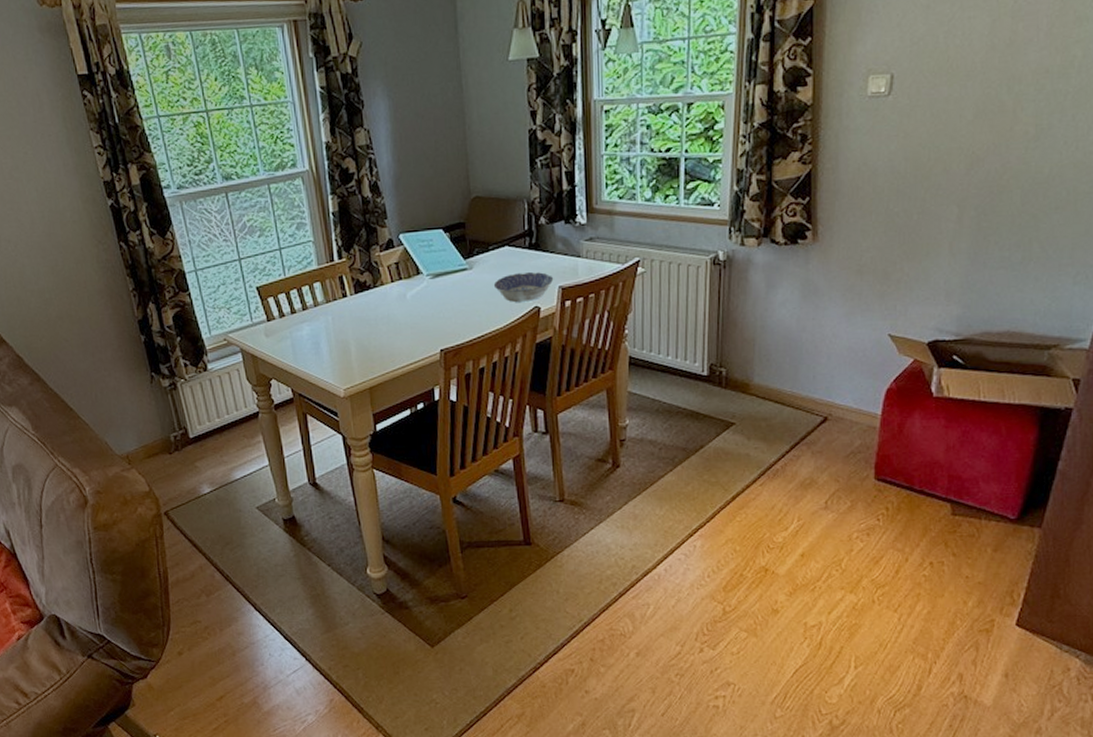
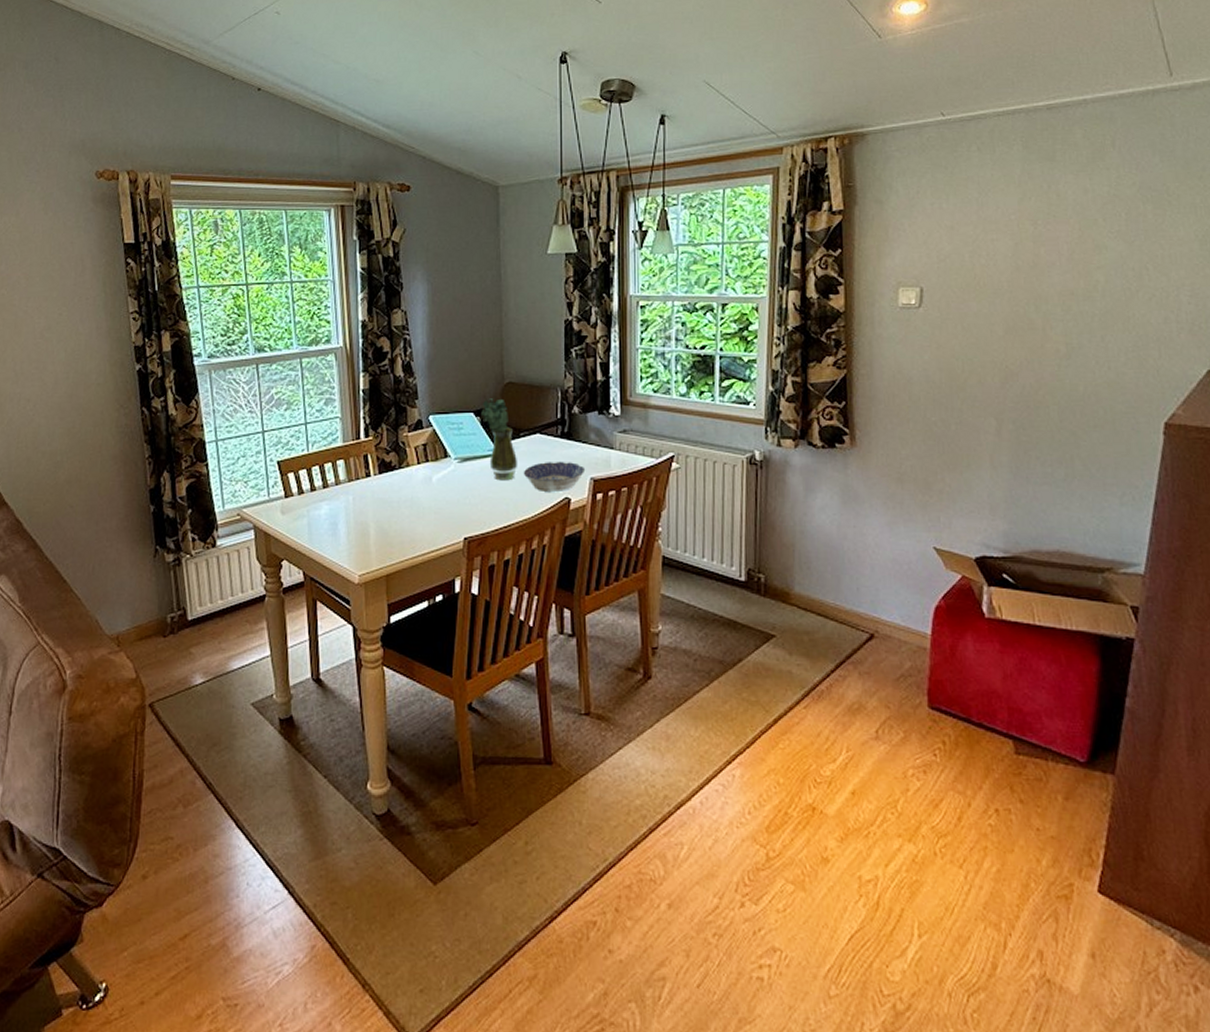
vase: none [450,211,489,294] -> present [481,395,518,481]

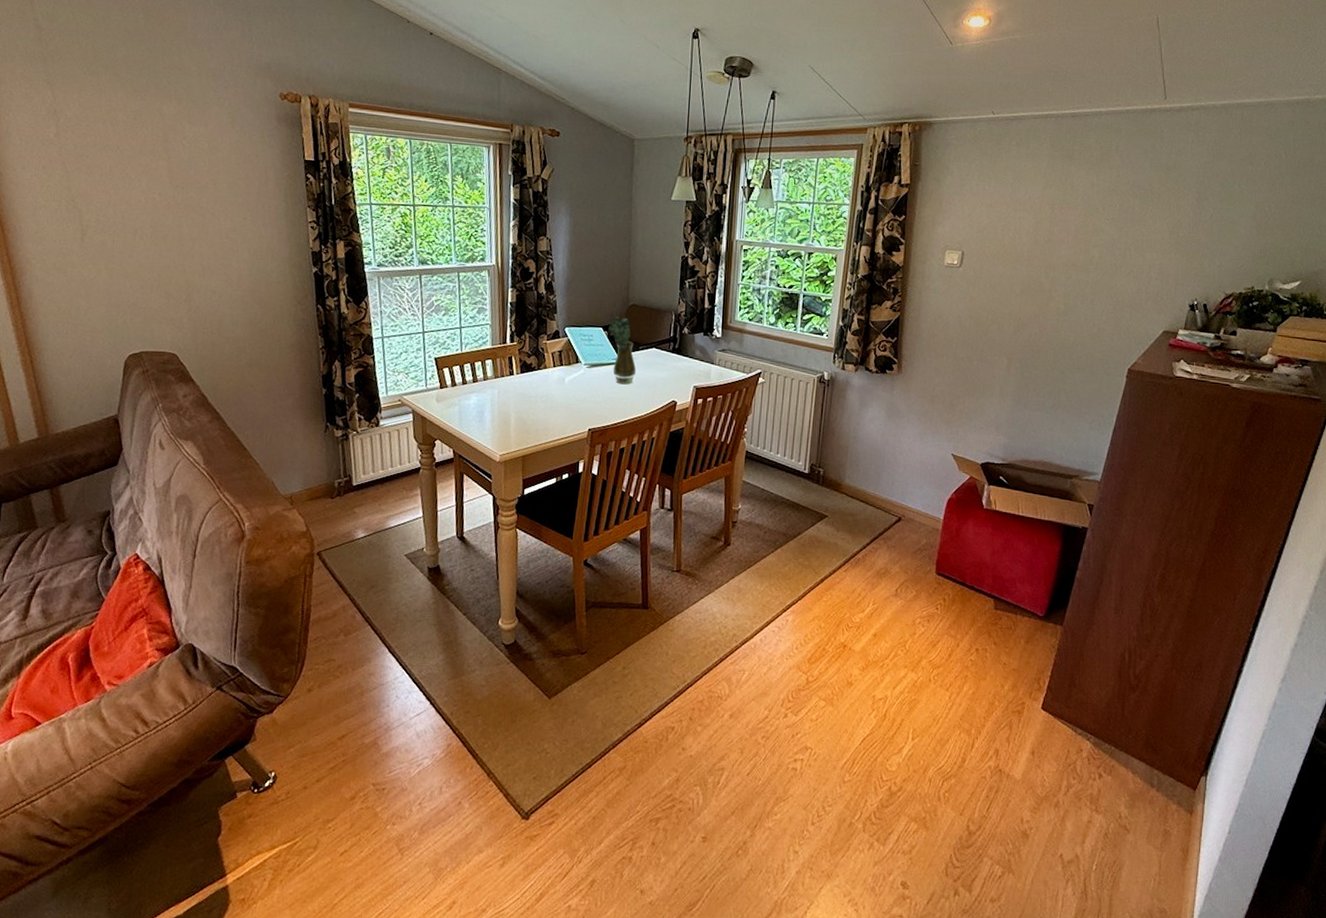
bowl: present [523,461,586,493] -> none [639,371,691,397]

